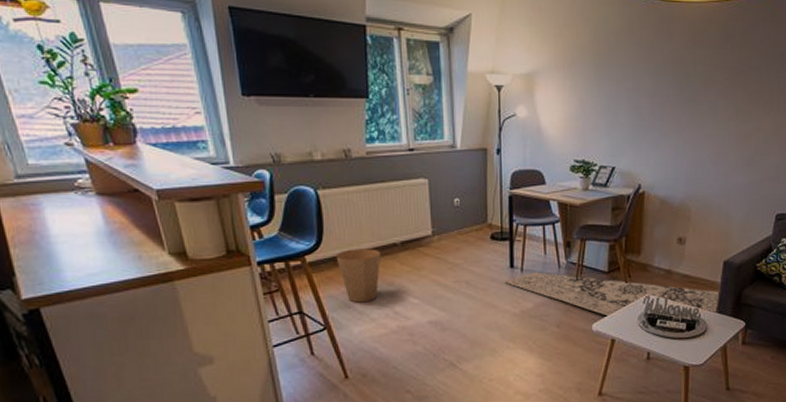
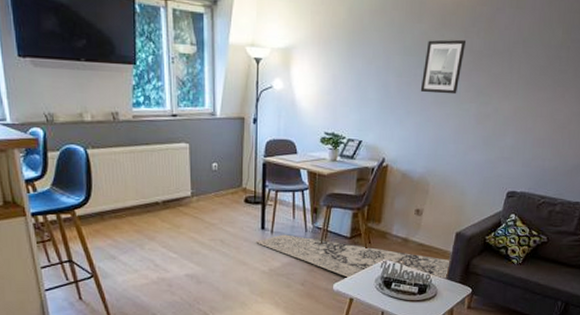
trash can: present [336,249,381,303] -> none [103,205,144,255]
wall art: none [674,56,721,114] -> present [420,39,467,95]

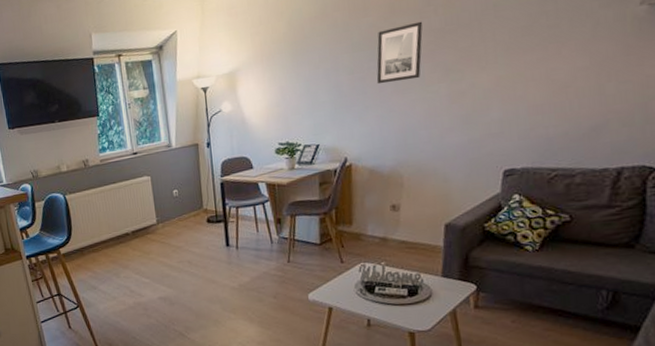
rug: present [256,234,452,279] -> none [223,248,444,287]

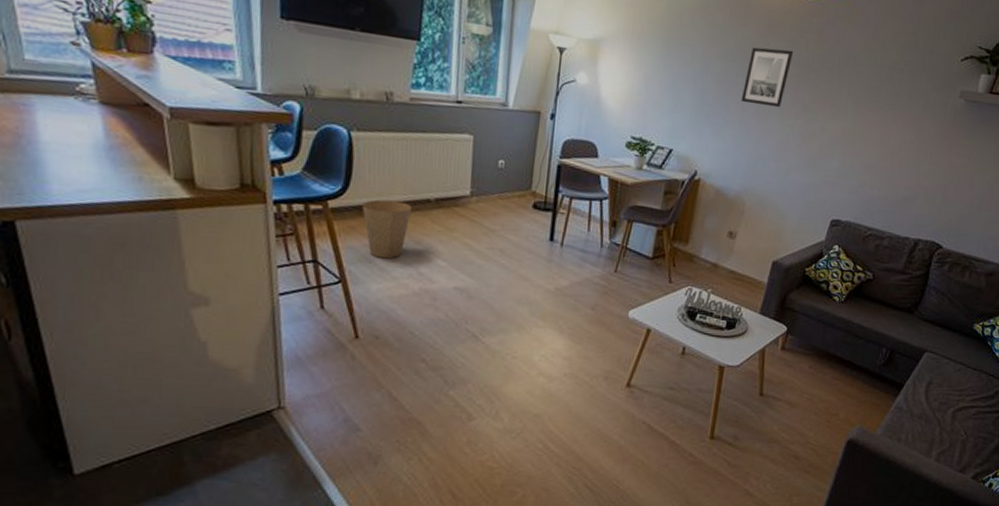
trash can: none [82,239,117,285] -> present [362,199,413,259]

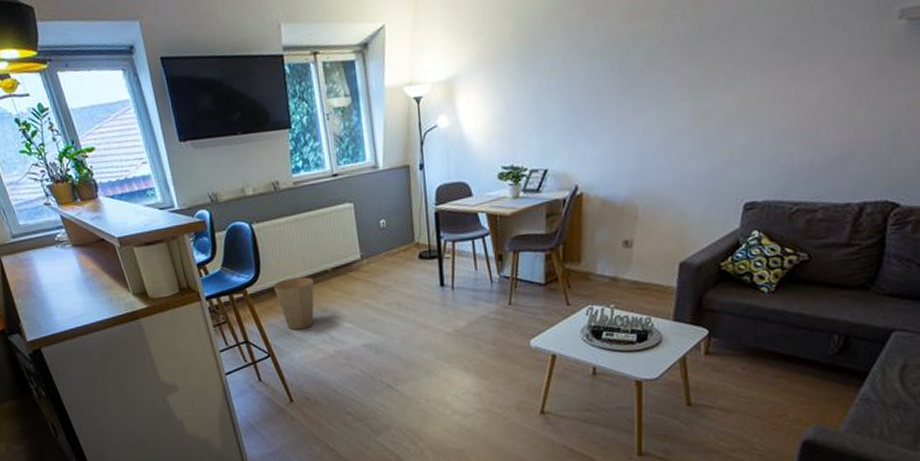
wall art: present [741,47,794,108] -> none [614,26,668,101]

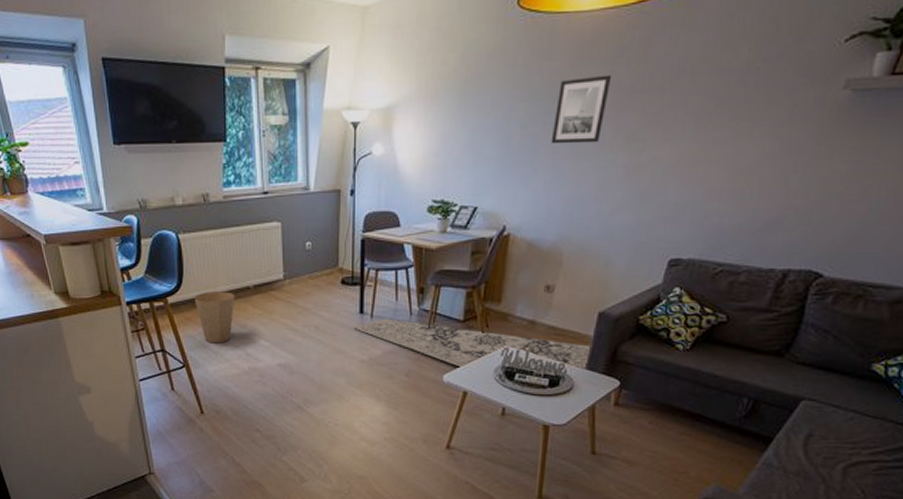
rug: none [436,288,677,332] -> present [354,318,593,369]
wall art: none [614,26,668,101] -> present [551,74,612,144]

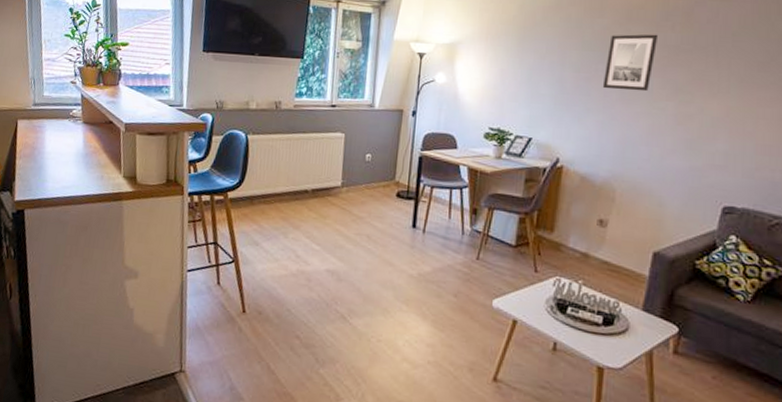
trash can: present [194,291,235,343] -> none [253,190,293,243]
rug: present [354,318,593,369] -> none [406,235,648,308]

